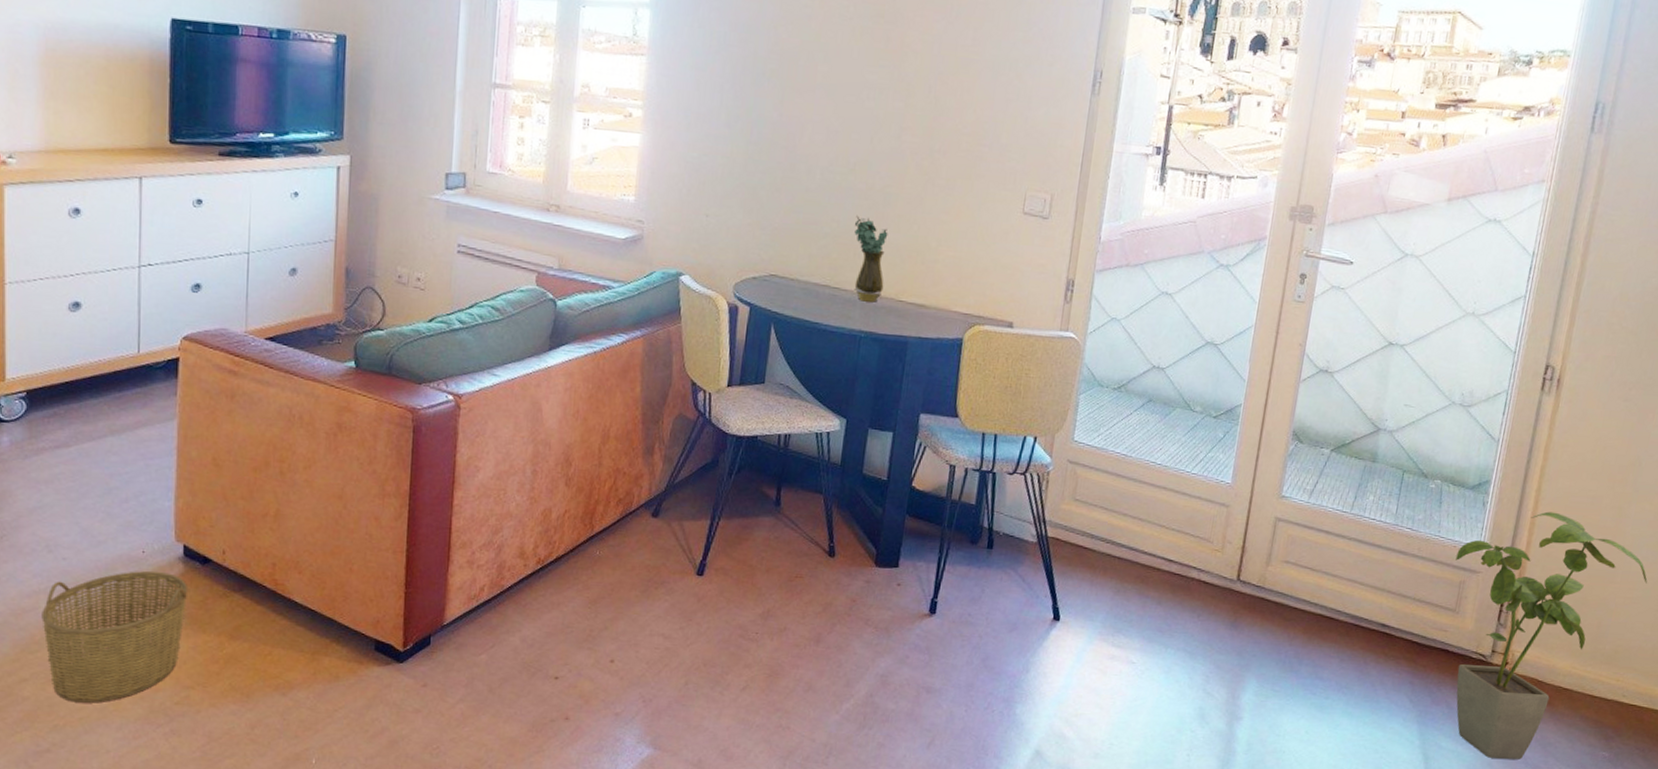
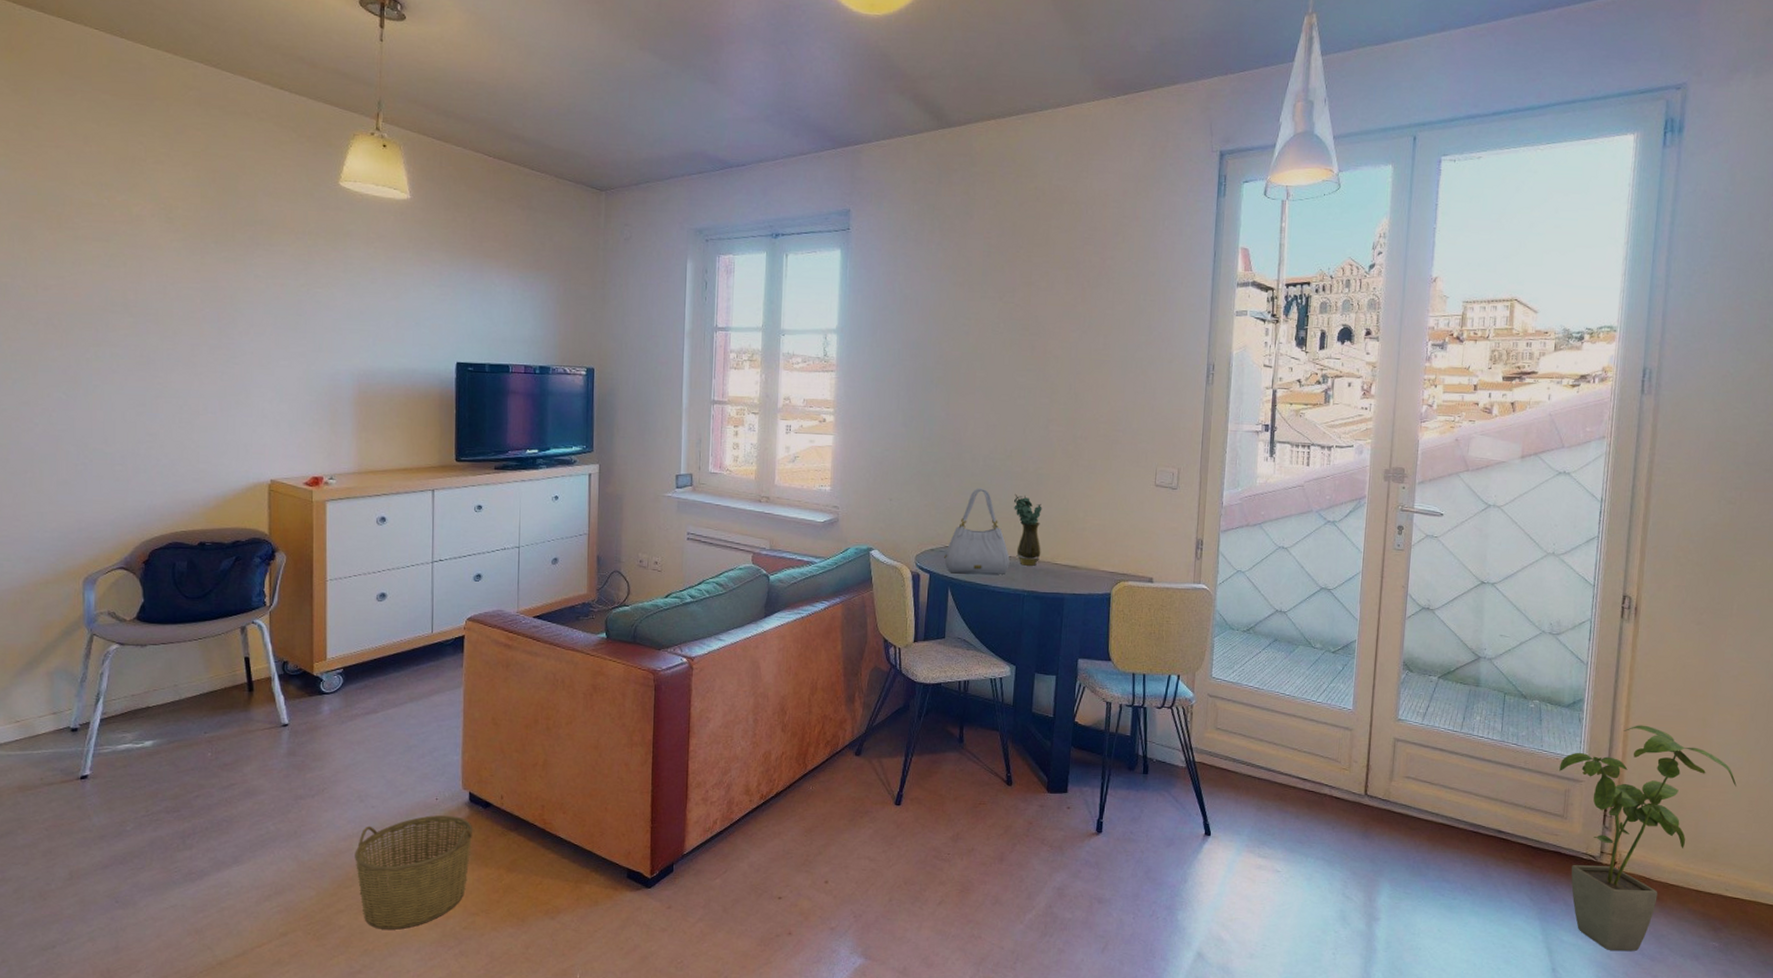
handbag: none [768,206,848,311] -> present [944,488,1011,574]

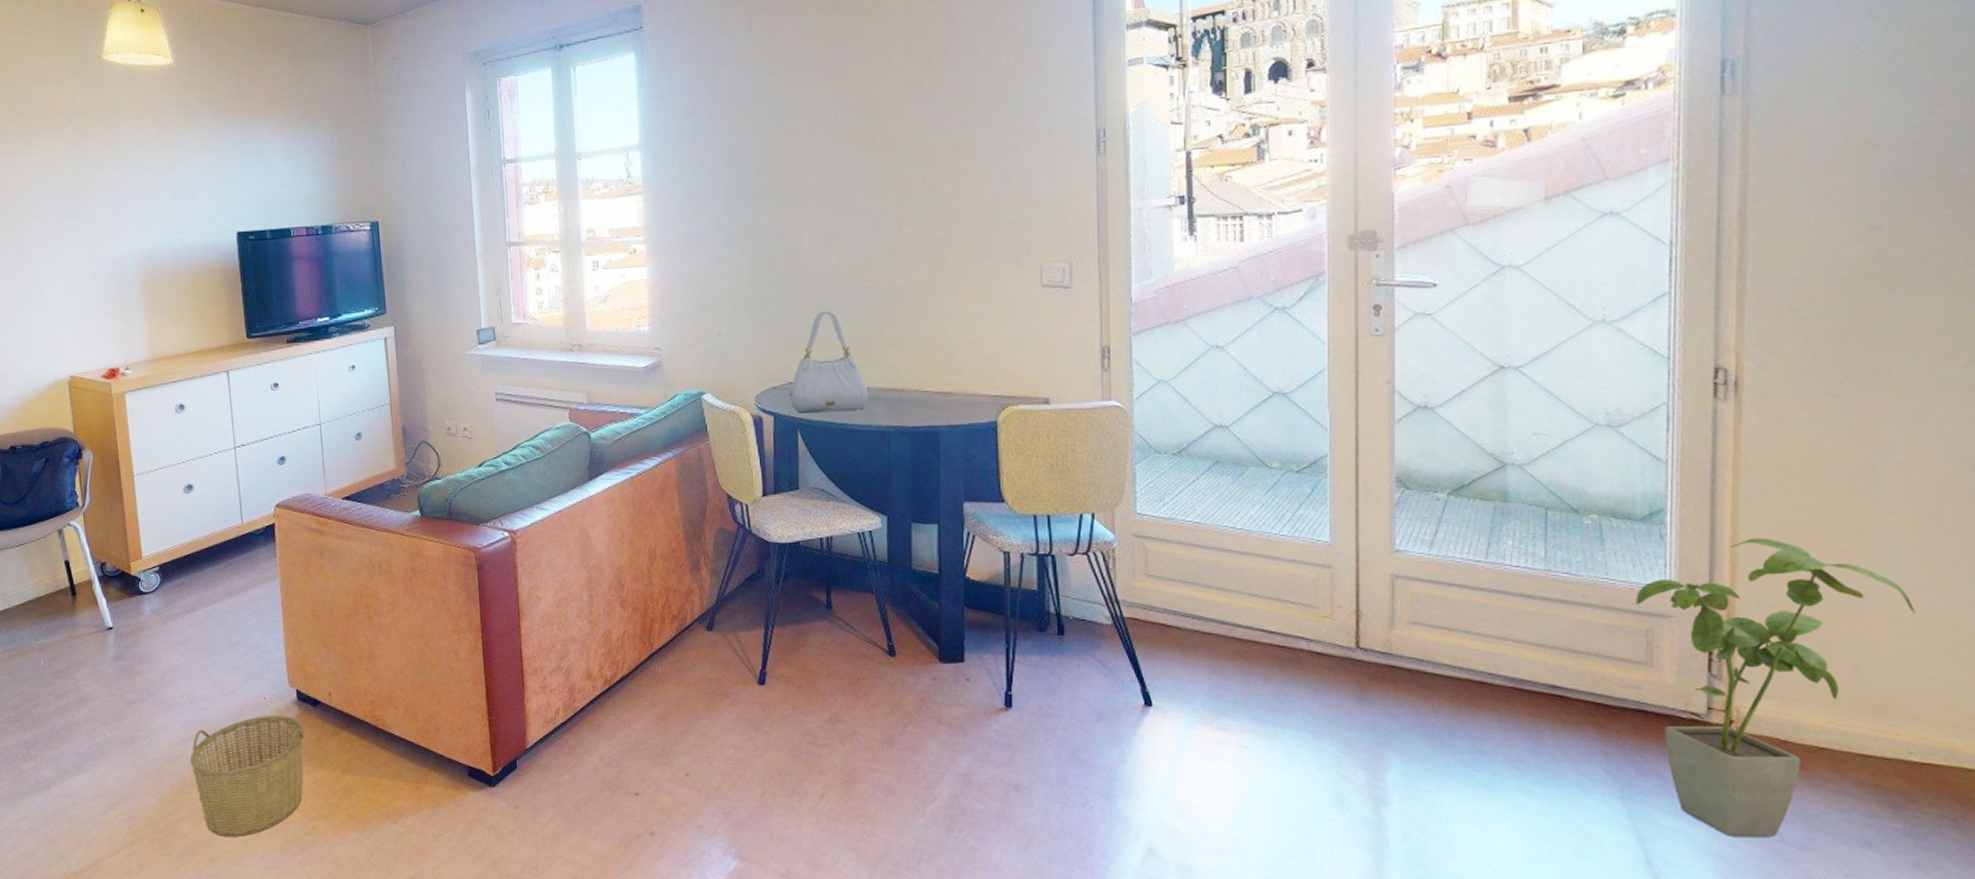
vase: present [1014,493,1042,566] -> none [867,312,906,397]

